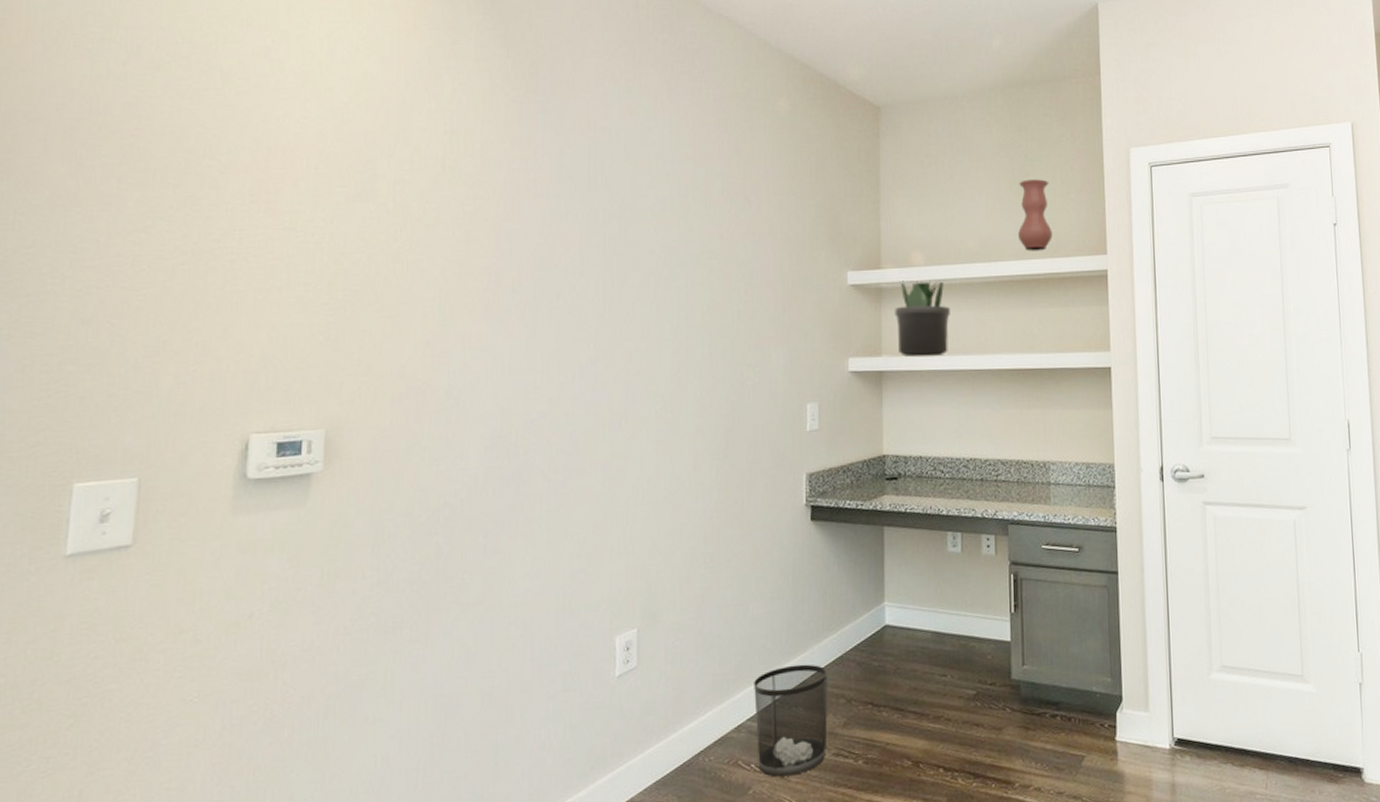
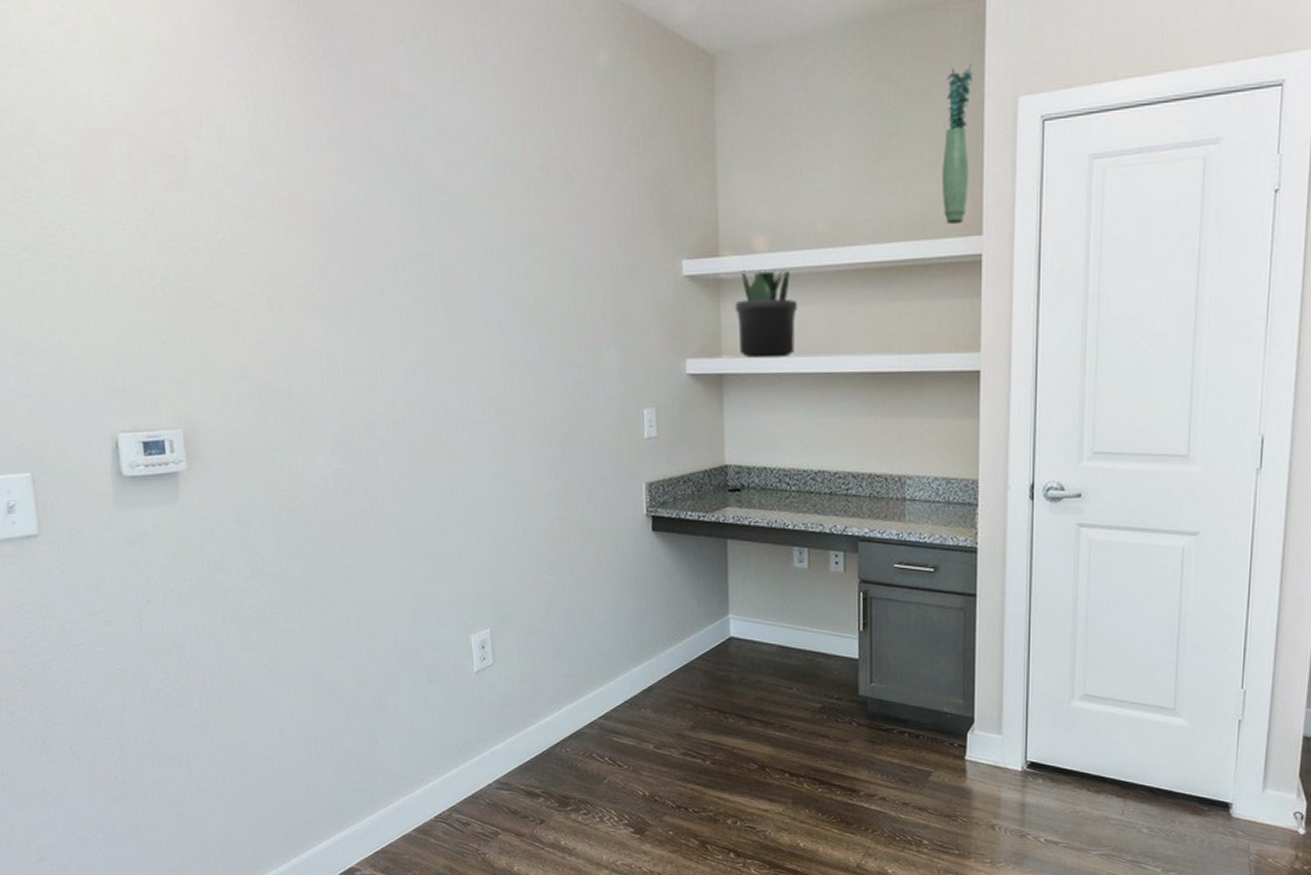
waste bin: present [754,664,828,777] -> none [603,670,676,770]
vase: present [1018,179,1053,251] -> none [877,141,918,233]
vase: none [1071,123,1094,246] -> present [942,64,974,225]

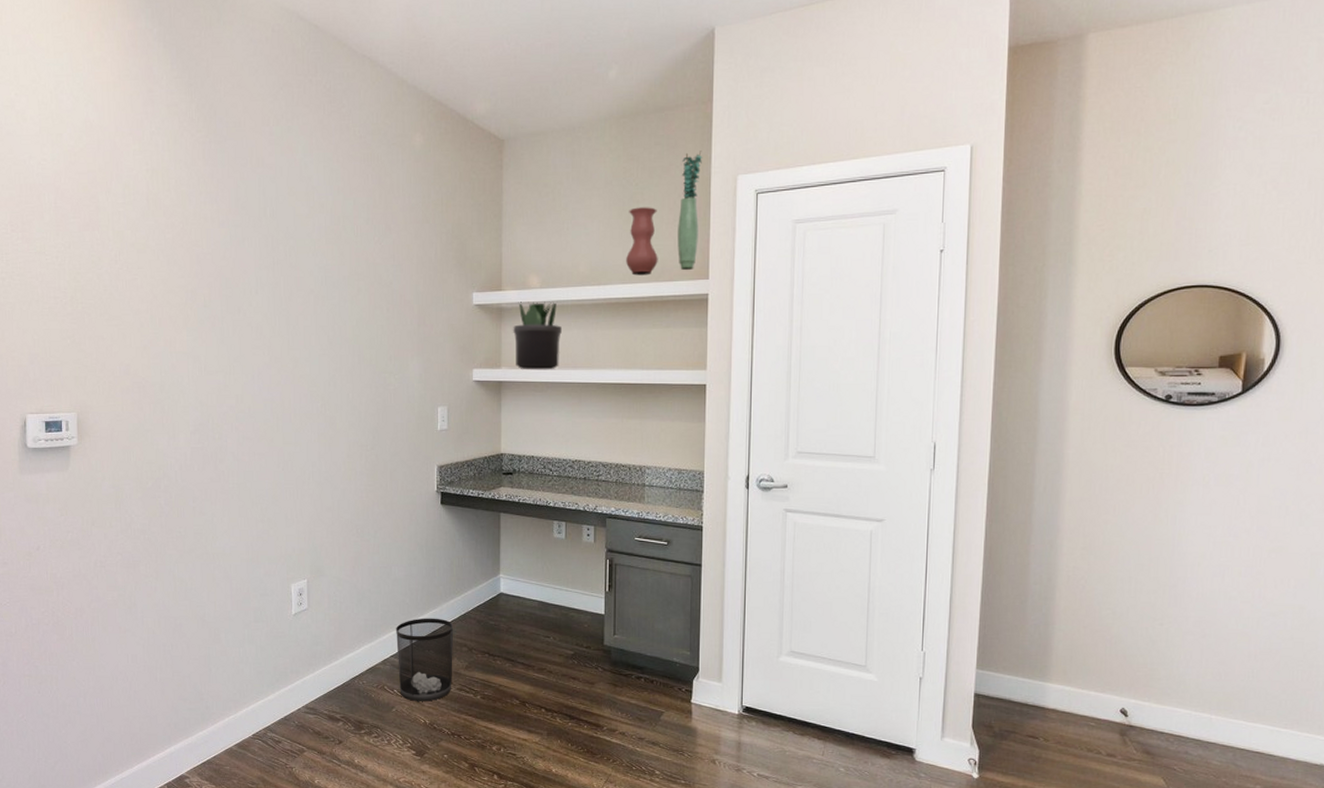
waste bin: none [603,670,676,770] -> present [396,618,454,702]
vase: none [877,141,918,233] -> present [626,207,658,276]

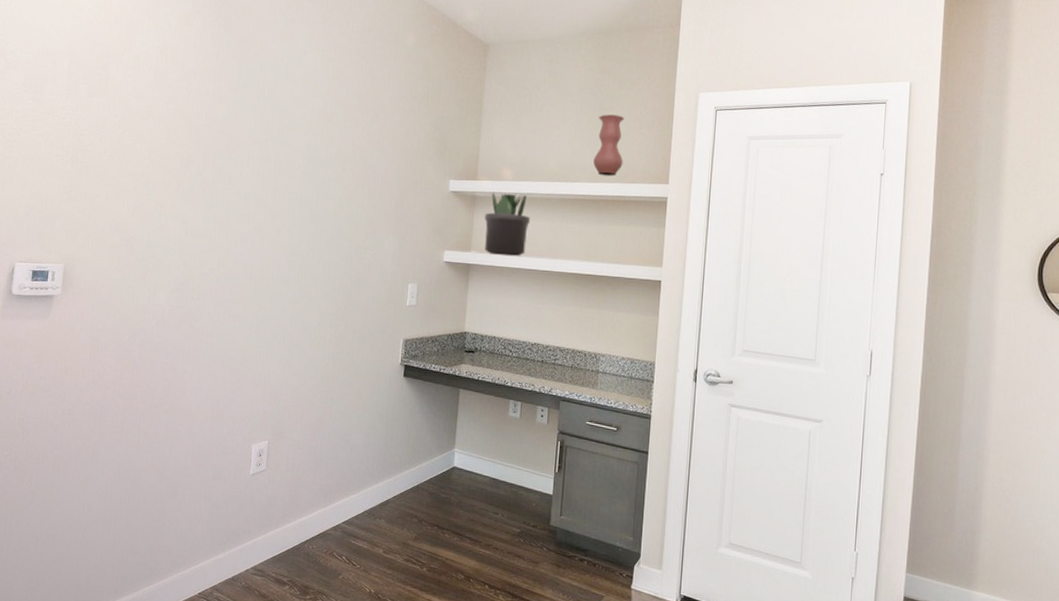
waste bin: present [396,618,454,702] -> none [348,486,406,571]
vase: present [677,151,703,271] -> none [641,68,669,175]

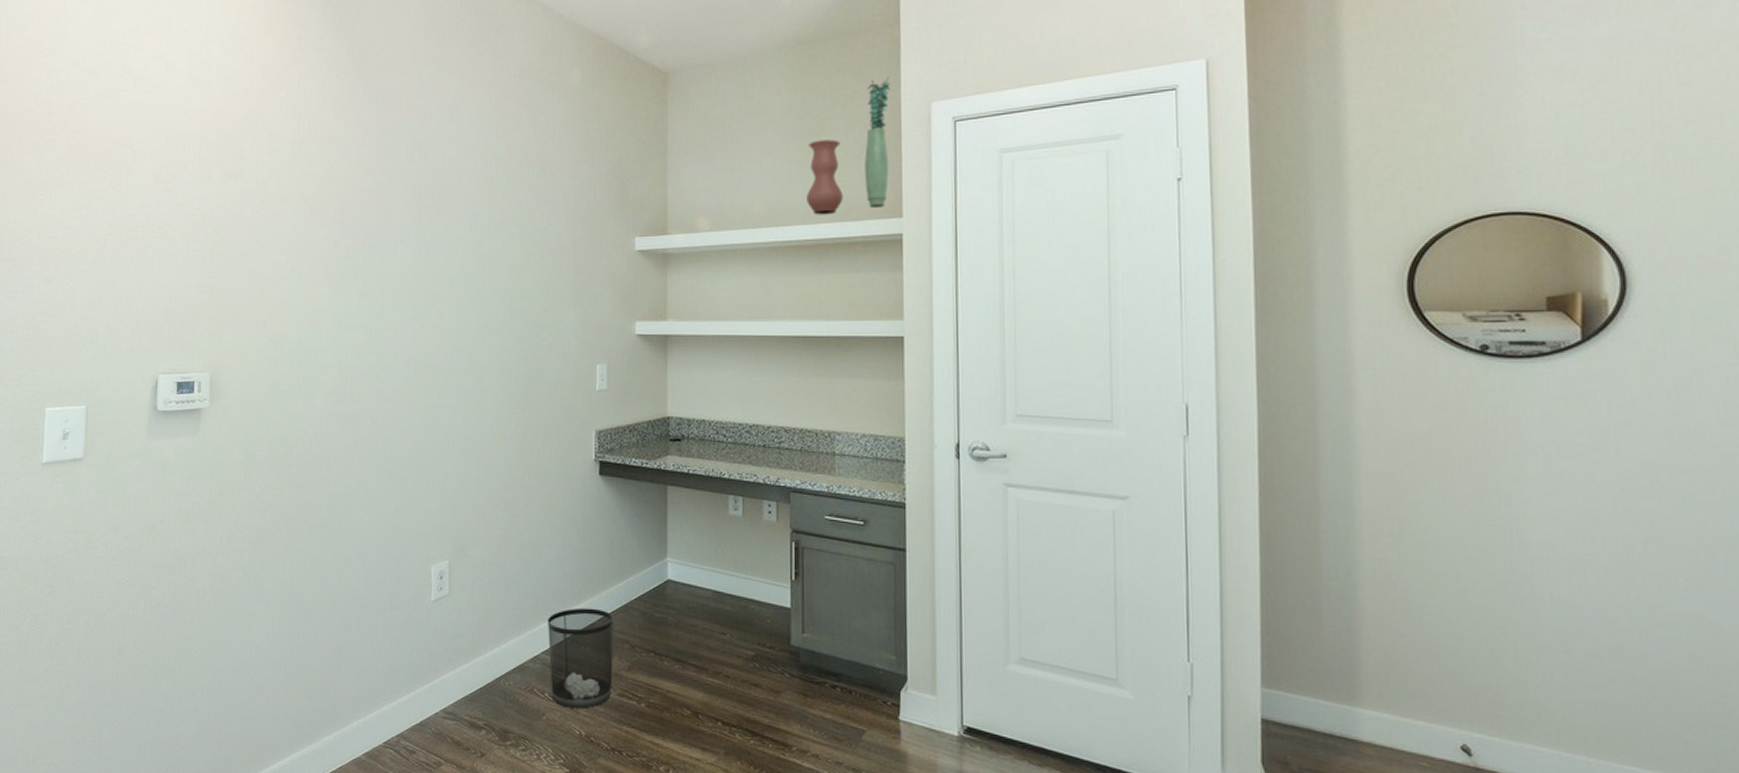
waste bin: none [348,486,406,571] -> present [548,607,614,709]
planter: present [484,191,530,257] -> none [680,245,735,323]
vase: none [641,68,669,175] -> present [865,77,891,209]

